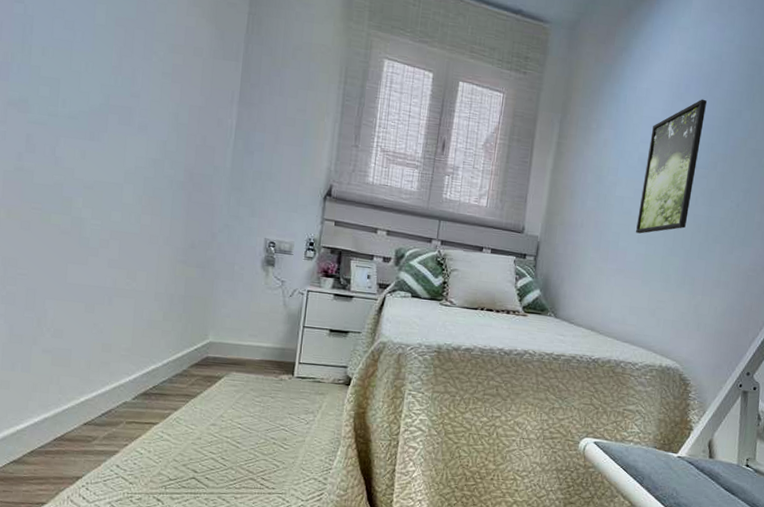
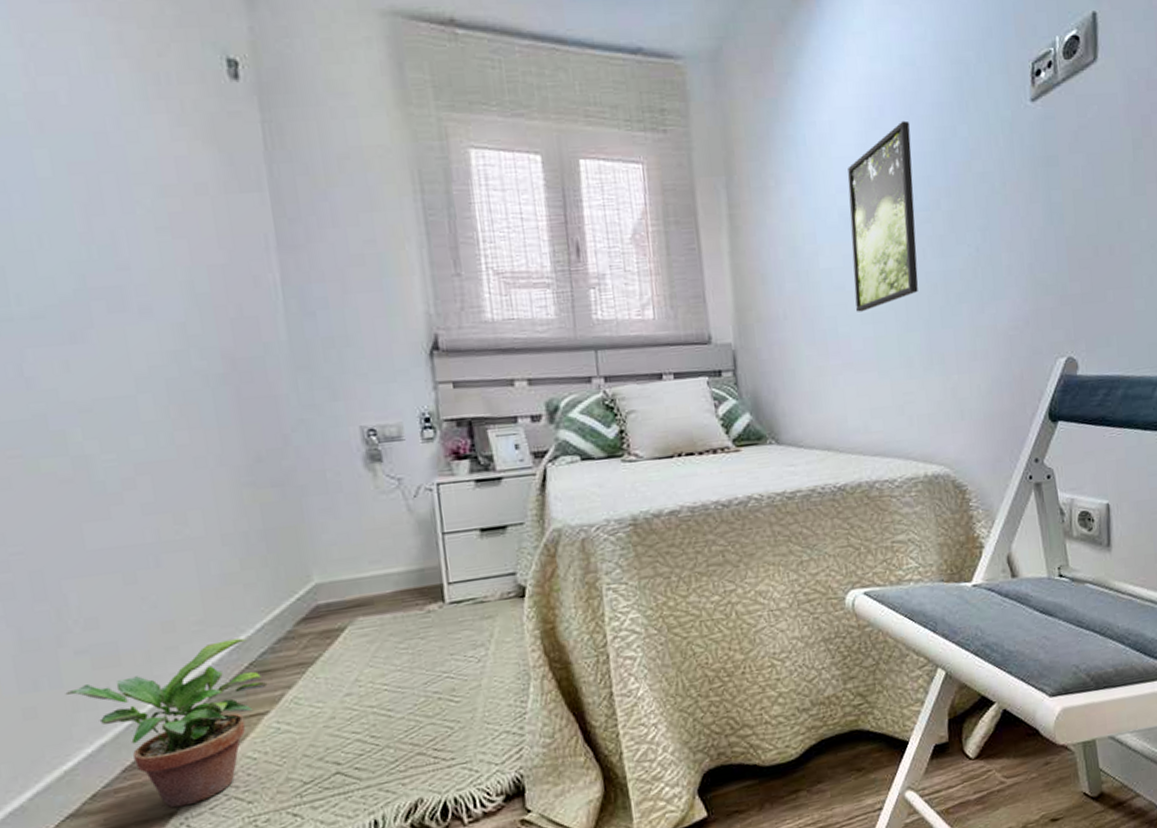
potted plant: none [30,366,162,475] -> present [65,638,268,808]

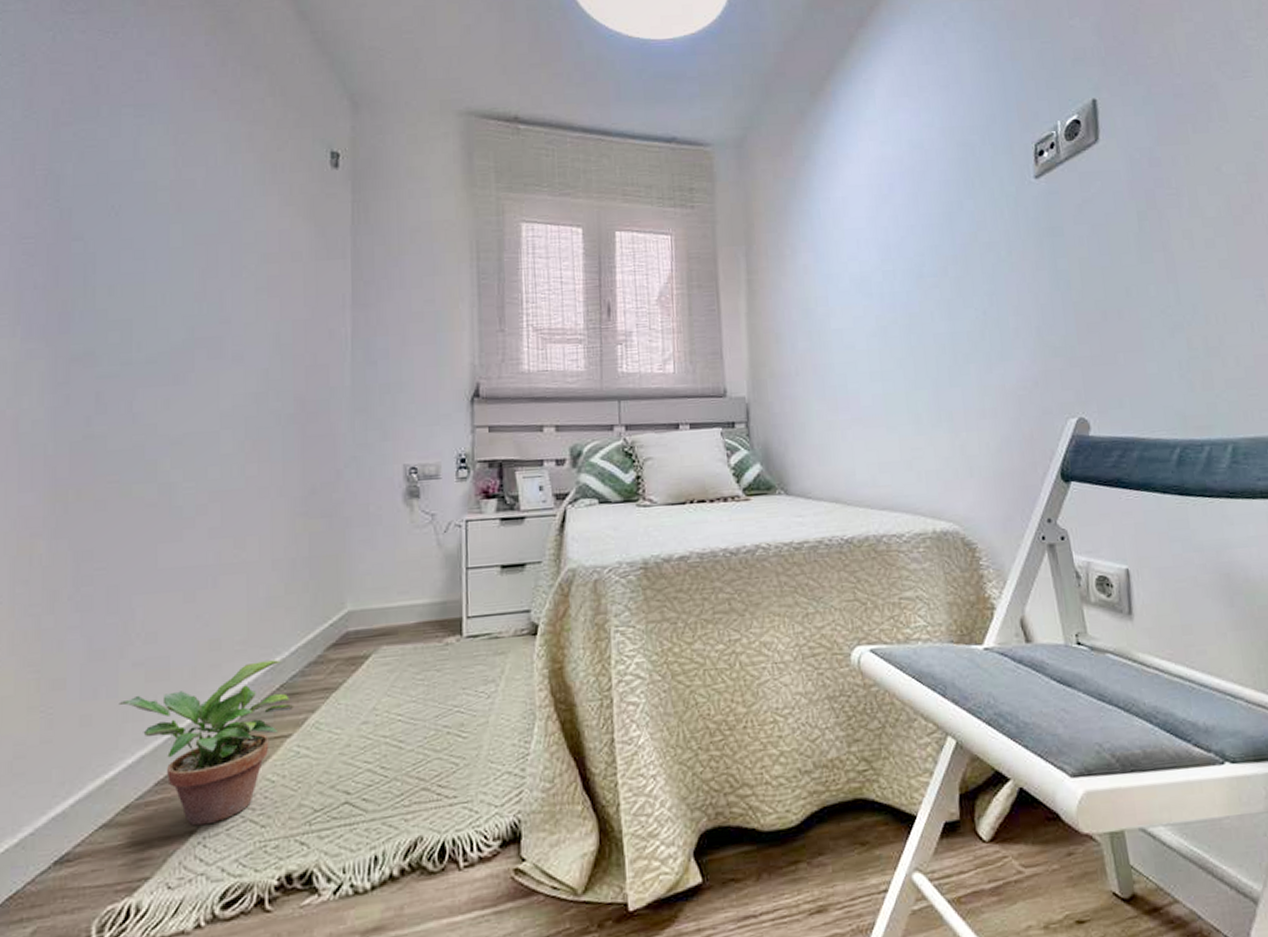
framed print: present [847,120,918,312] -> none [859,196,926,370]

